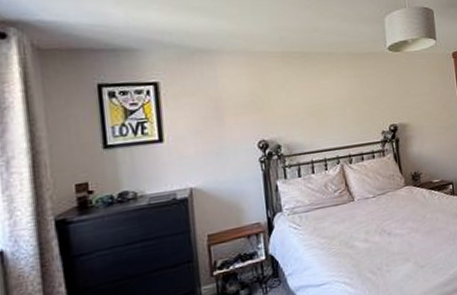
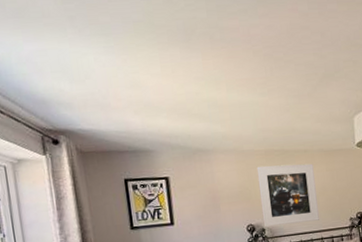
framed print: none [271,68,346,144] -> present [256,163,319,228]

